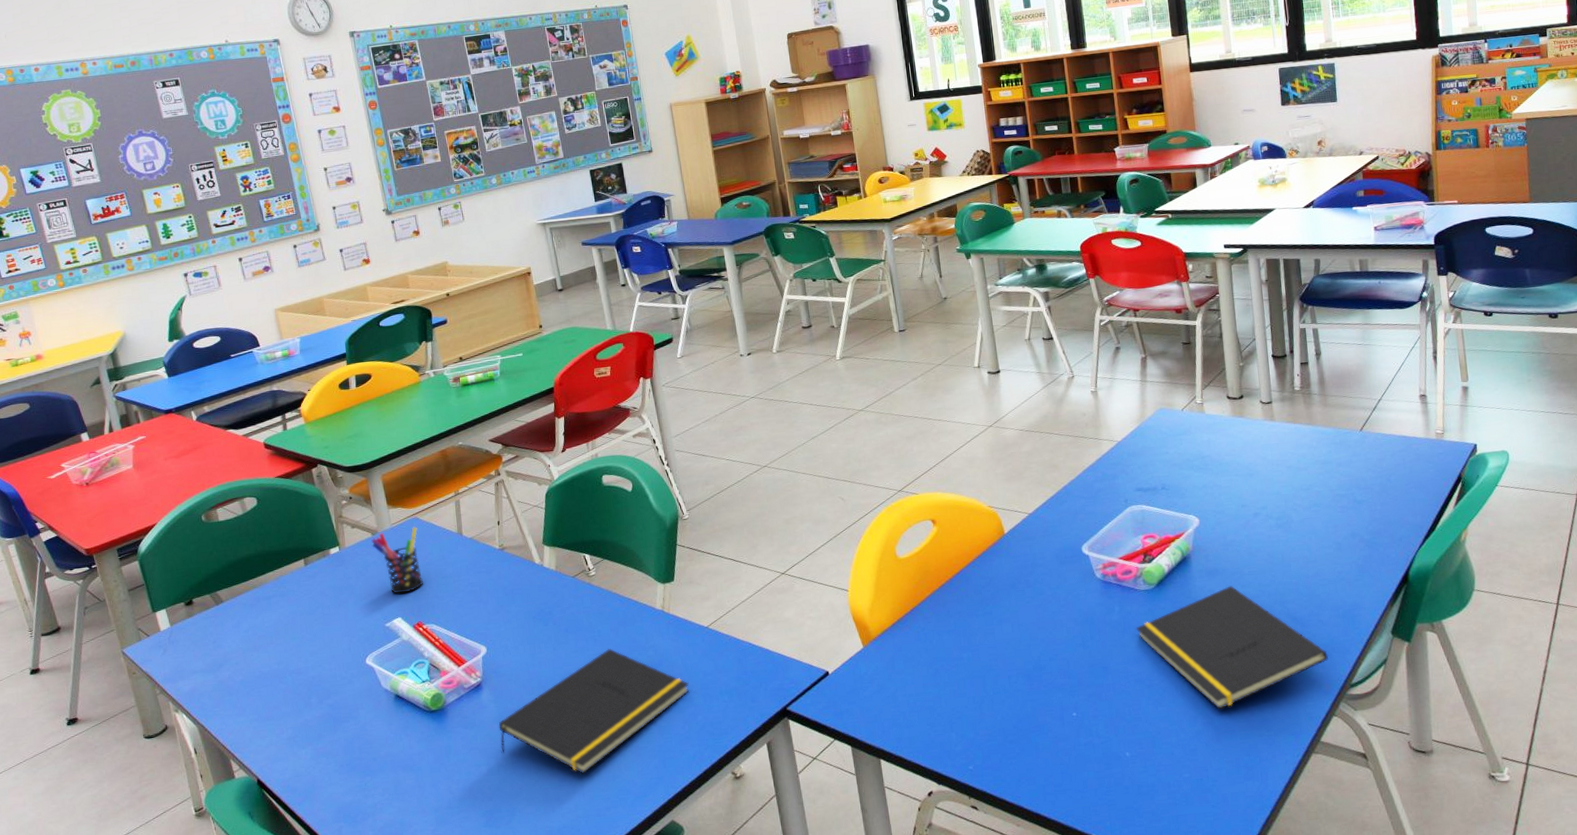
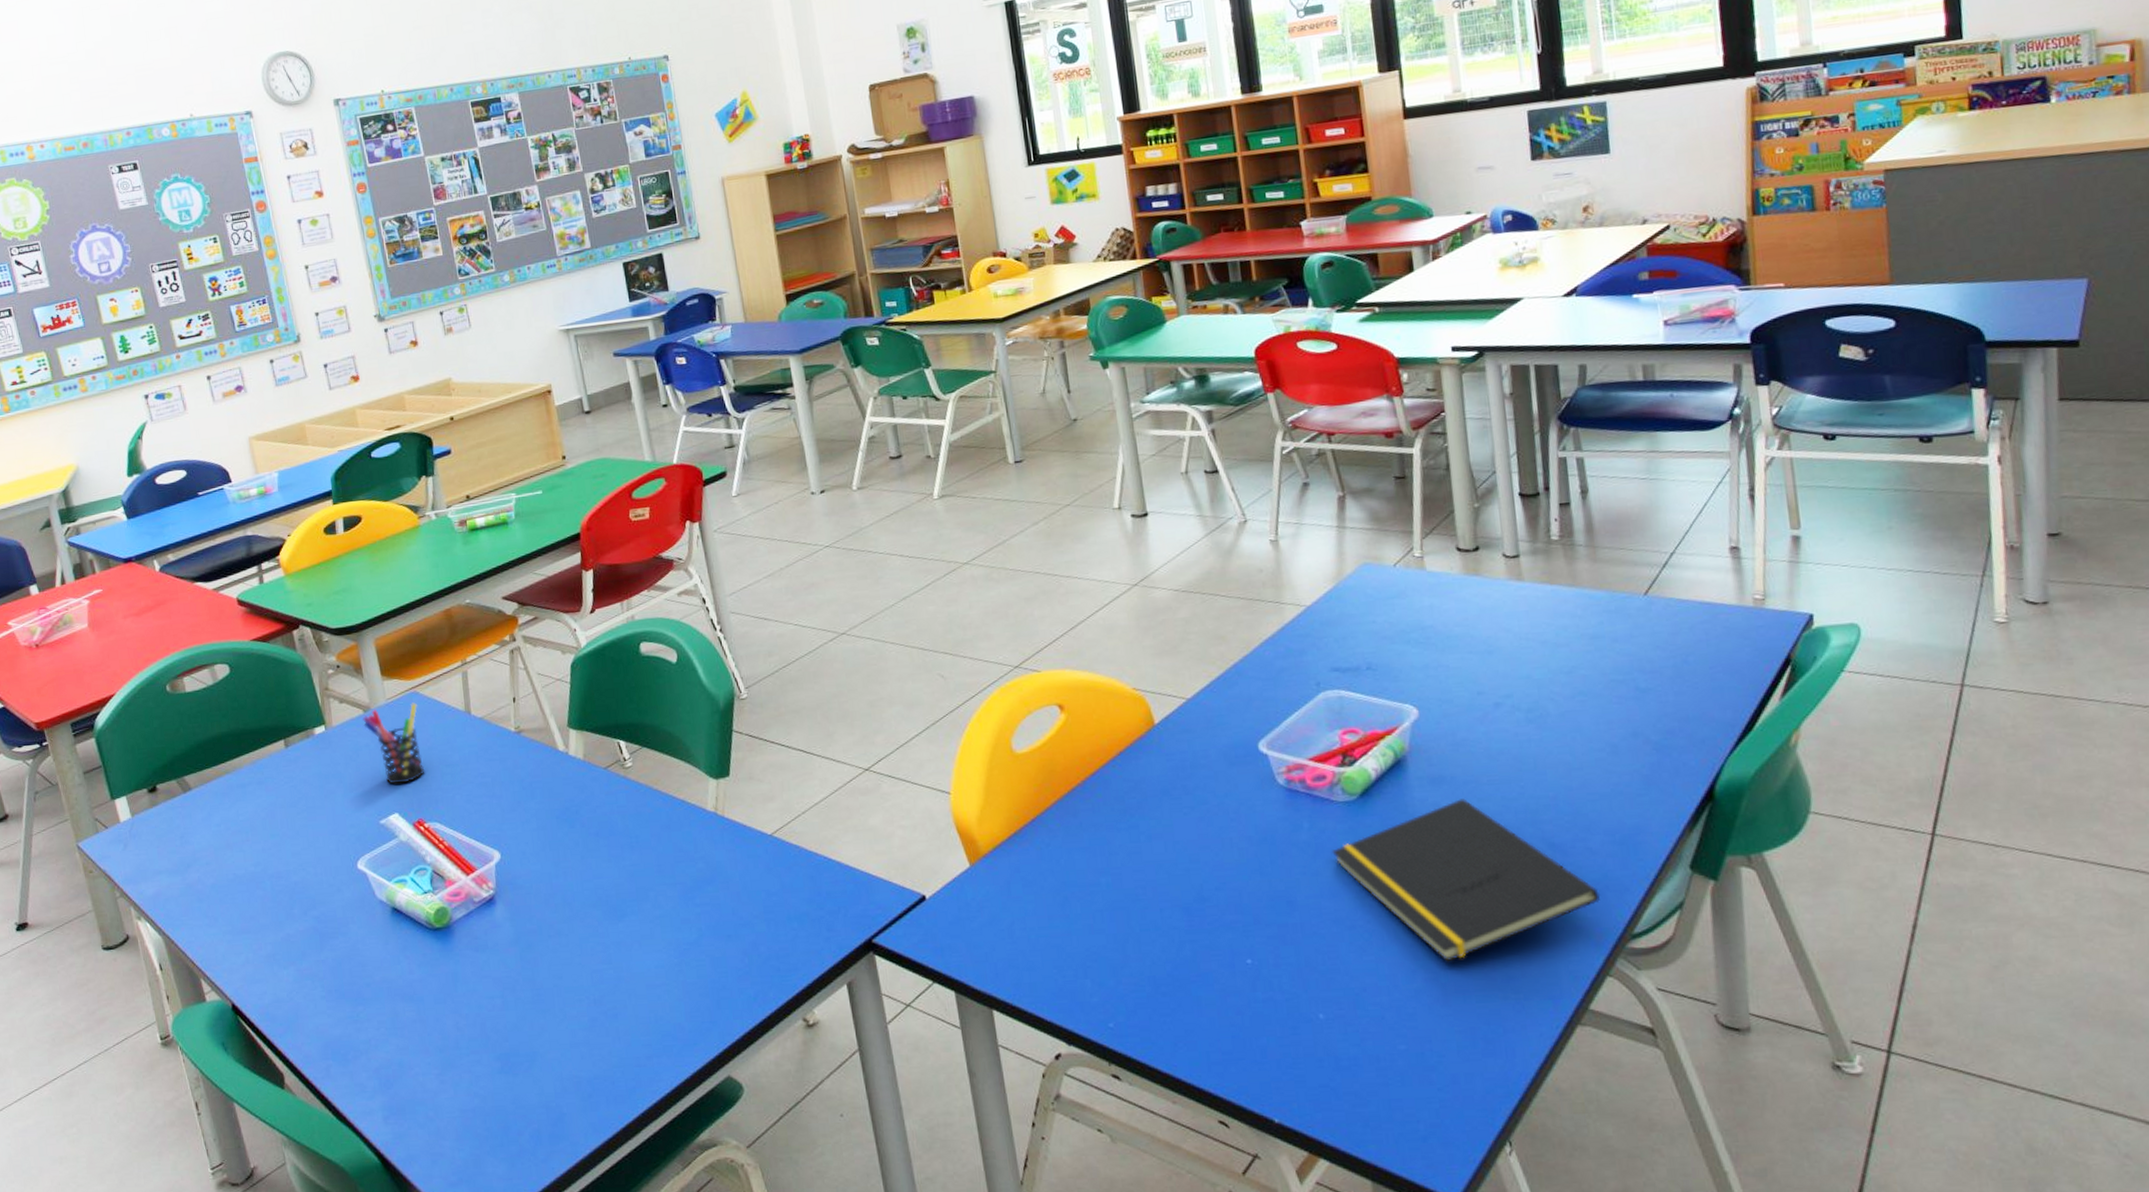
notepad: present [498,648,690,774] -> none [515,858,749,1013]

